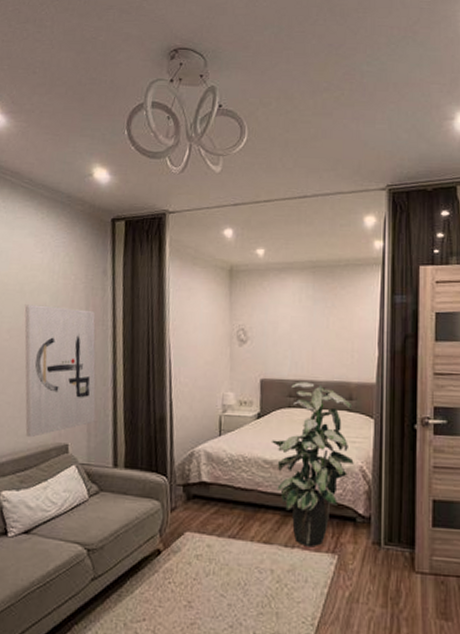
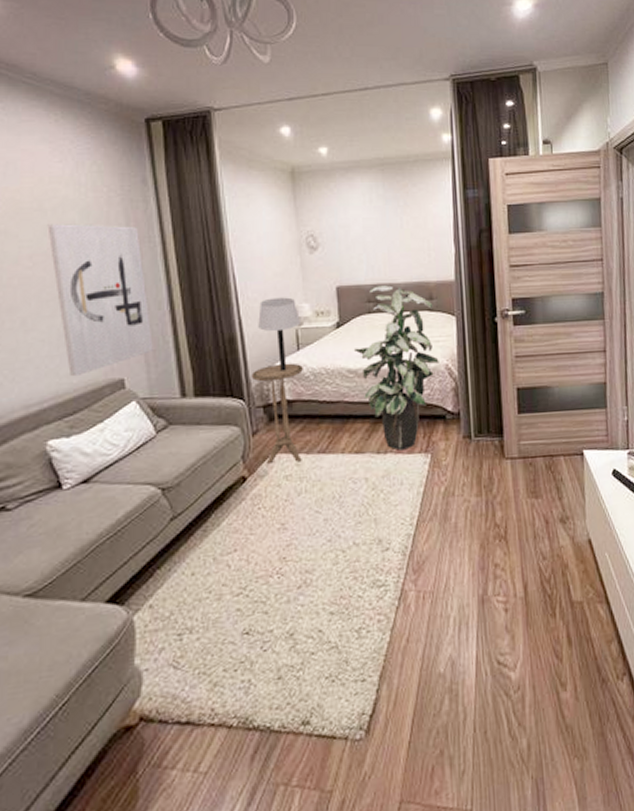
side table: none [175,446,223,544] -> present [251,363,303,465]
table lamp: none [186,384,225,454] -> present [258,297,300,371]

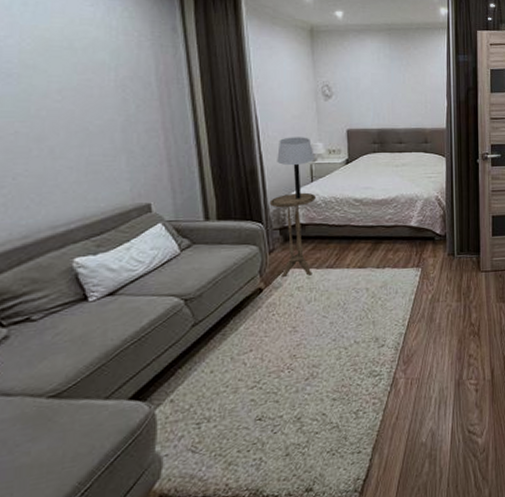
wall art: present [47,224,153,377] -> none [77,62,179,201]
indoor plant: present [353,285,439,451] -> none [359,130,431,266]

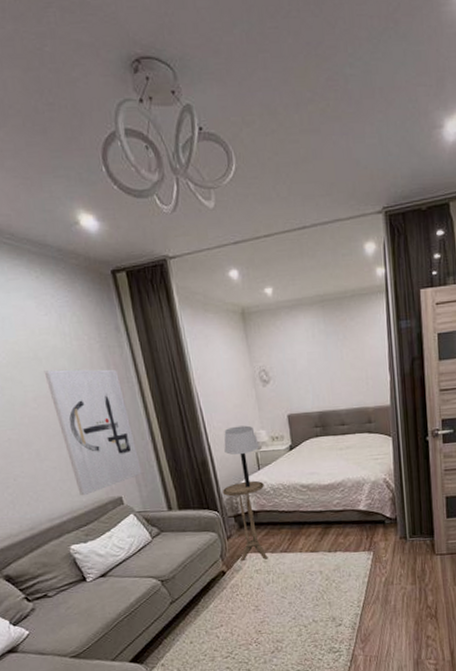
wall art: none [77,62,179,201] -> present [44,369,142,496]

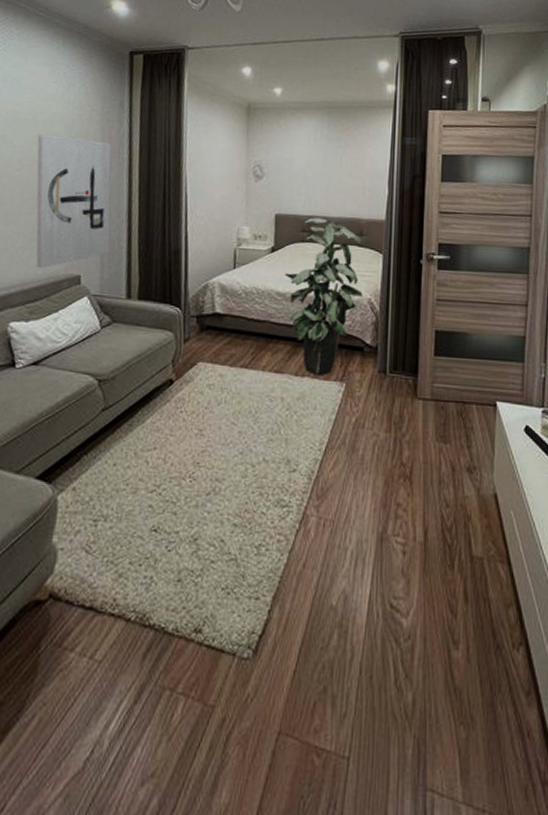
side table: present [222,480,268,562] -> none [189,279,237,373]
table lamp: present [224,425,259,488] -> none [201,218,240,286]
indoor plant: none [305,412,378,550] -> present [284,217,363,376]

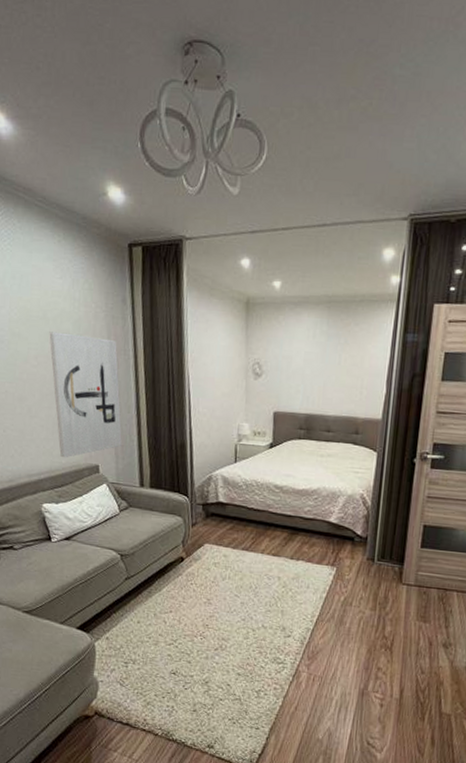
indoor plant: present [284,217,363,376] -> none [281,415,358,560]

